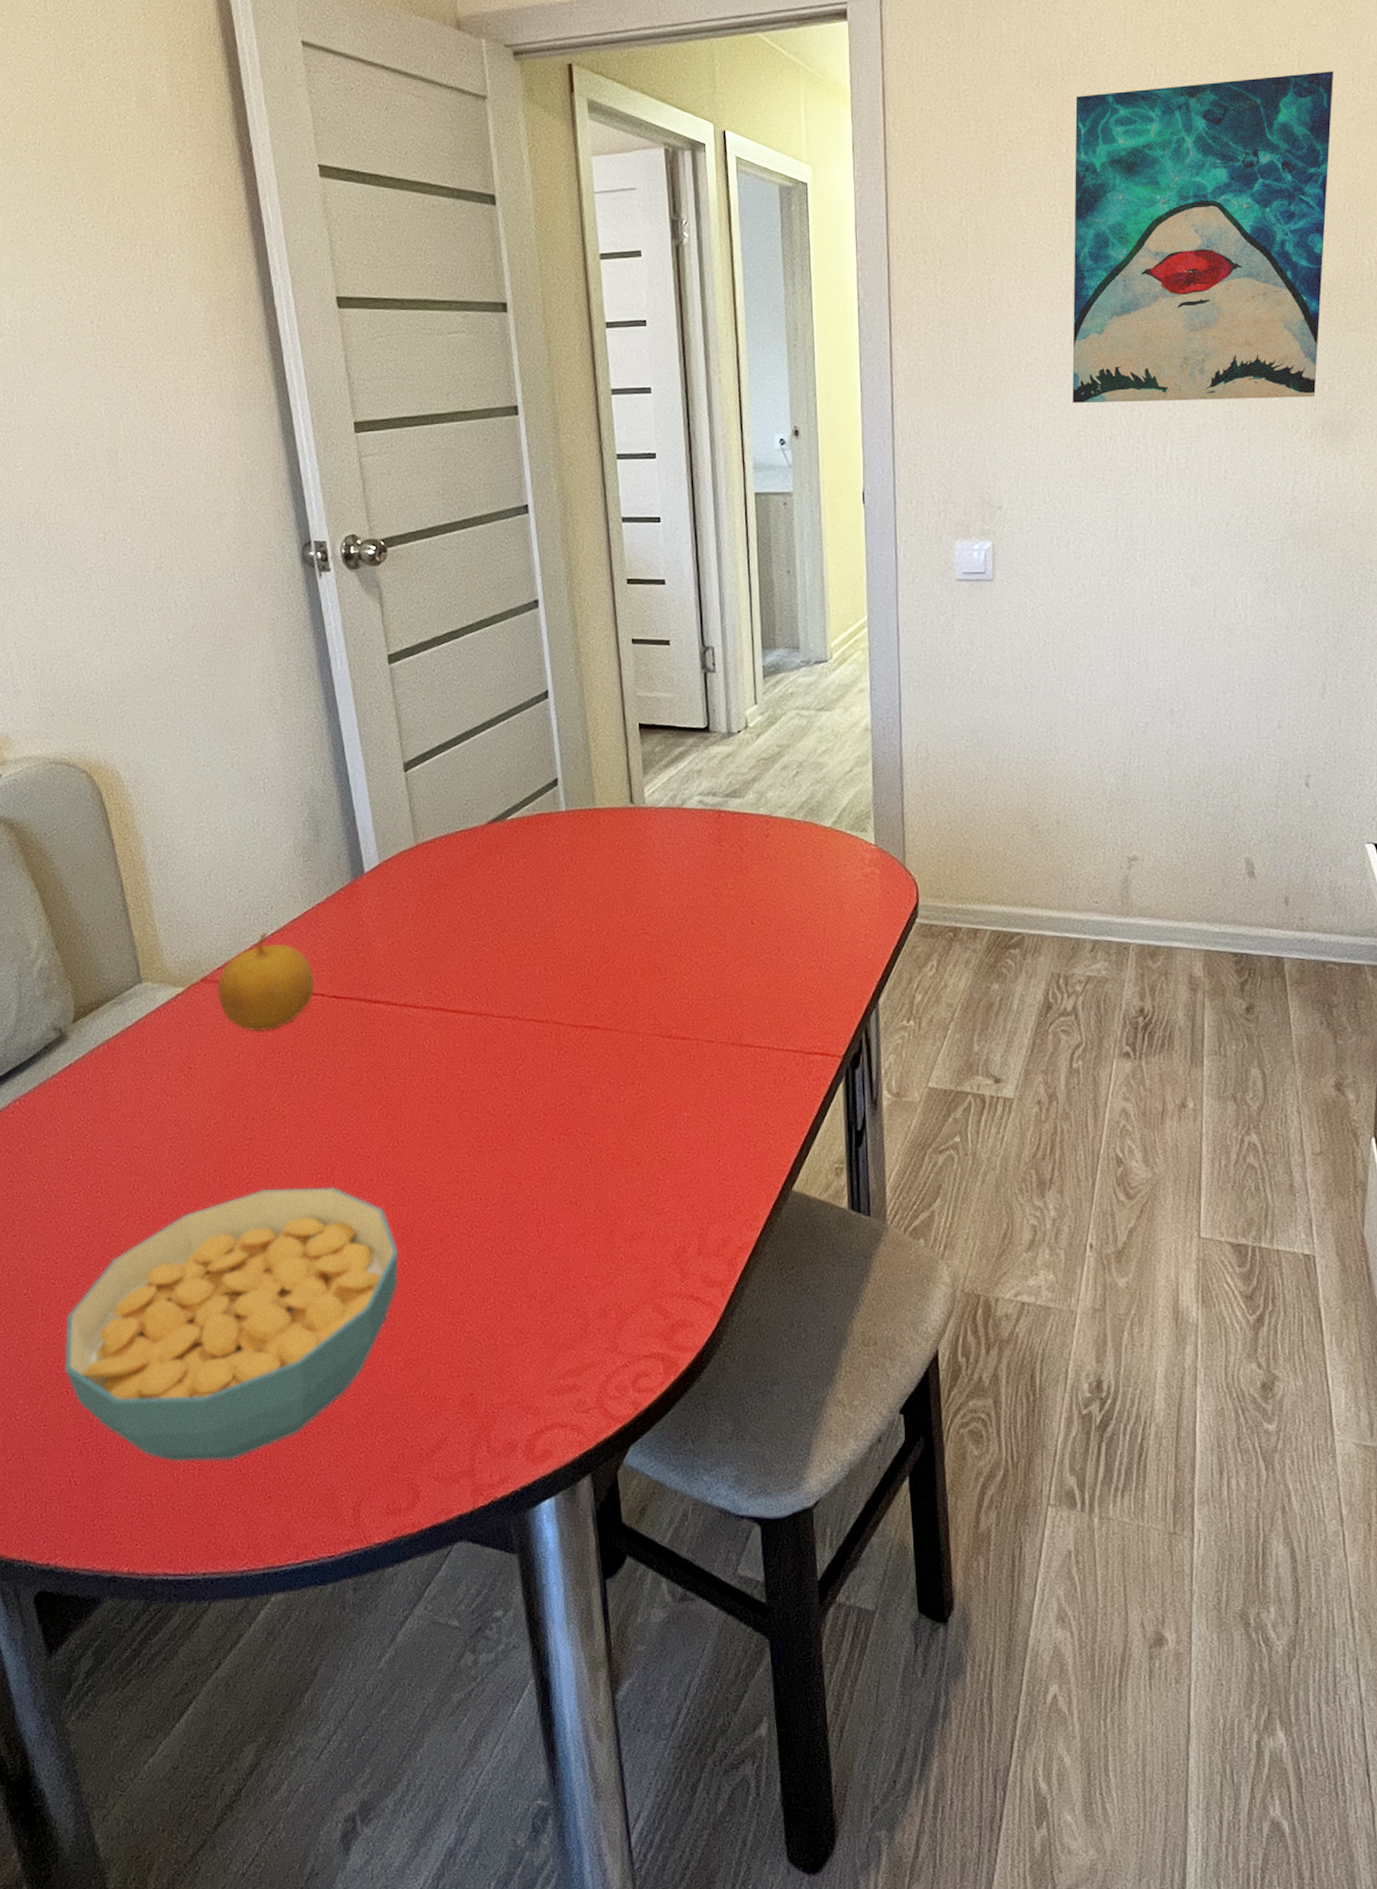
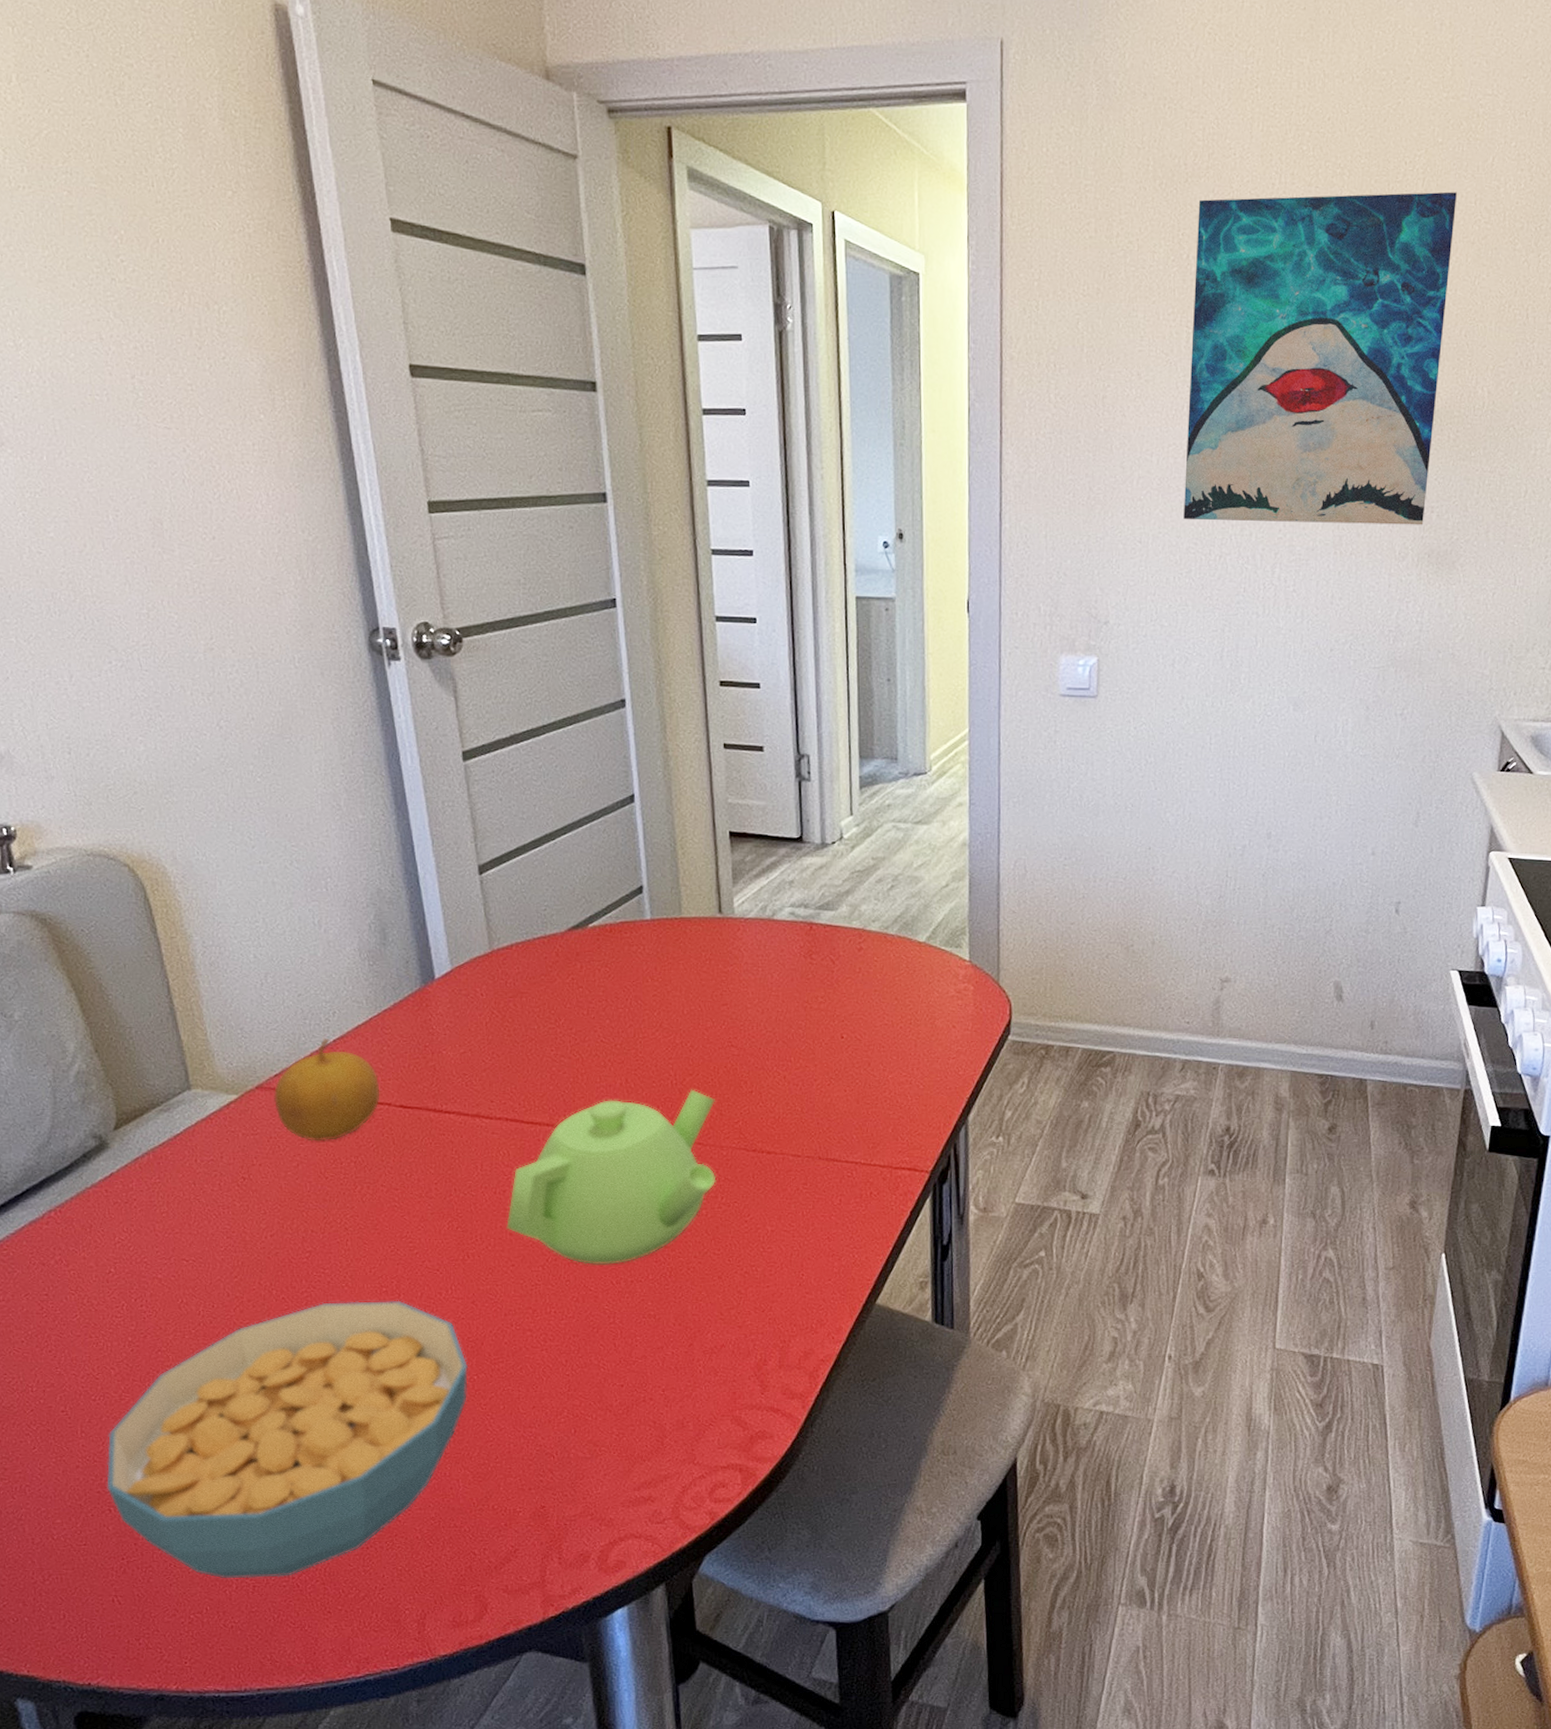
teapot: none [433,976,633,1151] -> present [506,1089,717,1265]

